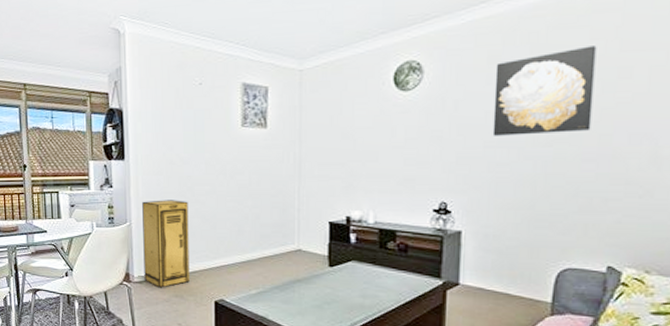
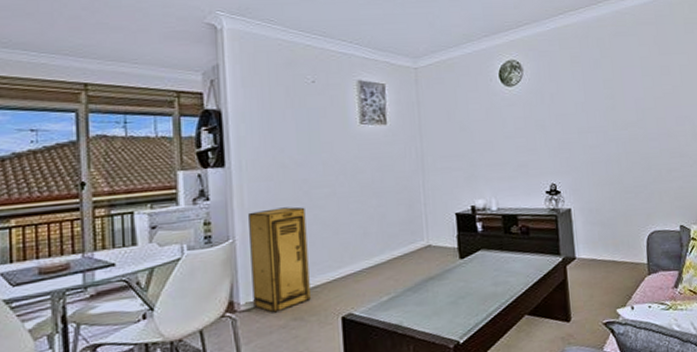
wall art: present [492,46,597,136] -> none [577,50,651,123]

